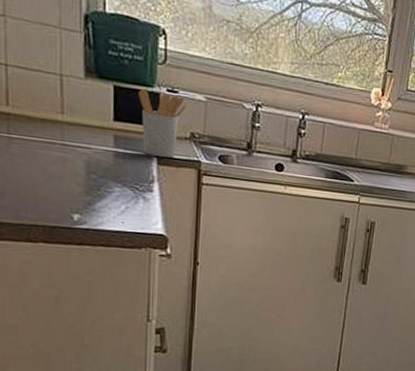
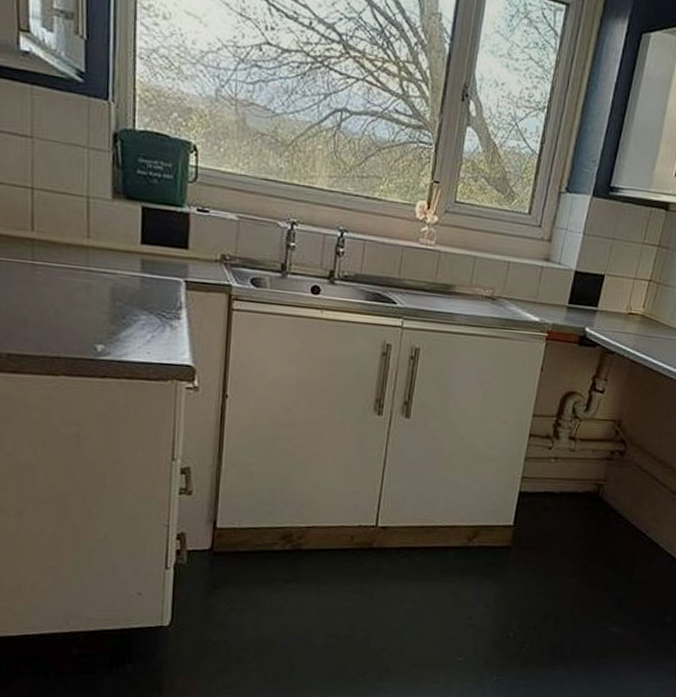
utensil holder: present [138,89,186,158] -> none [167,209,217,282]

